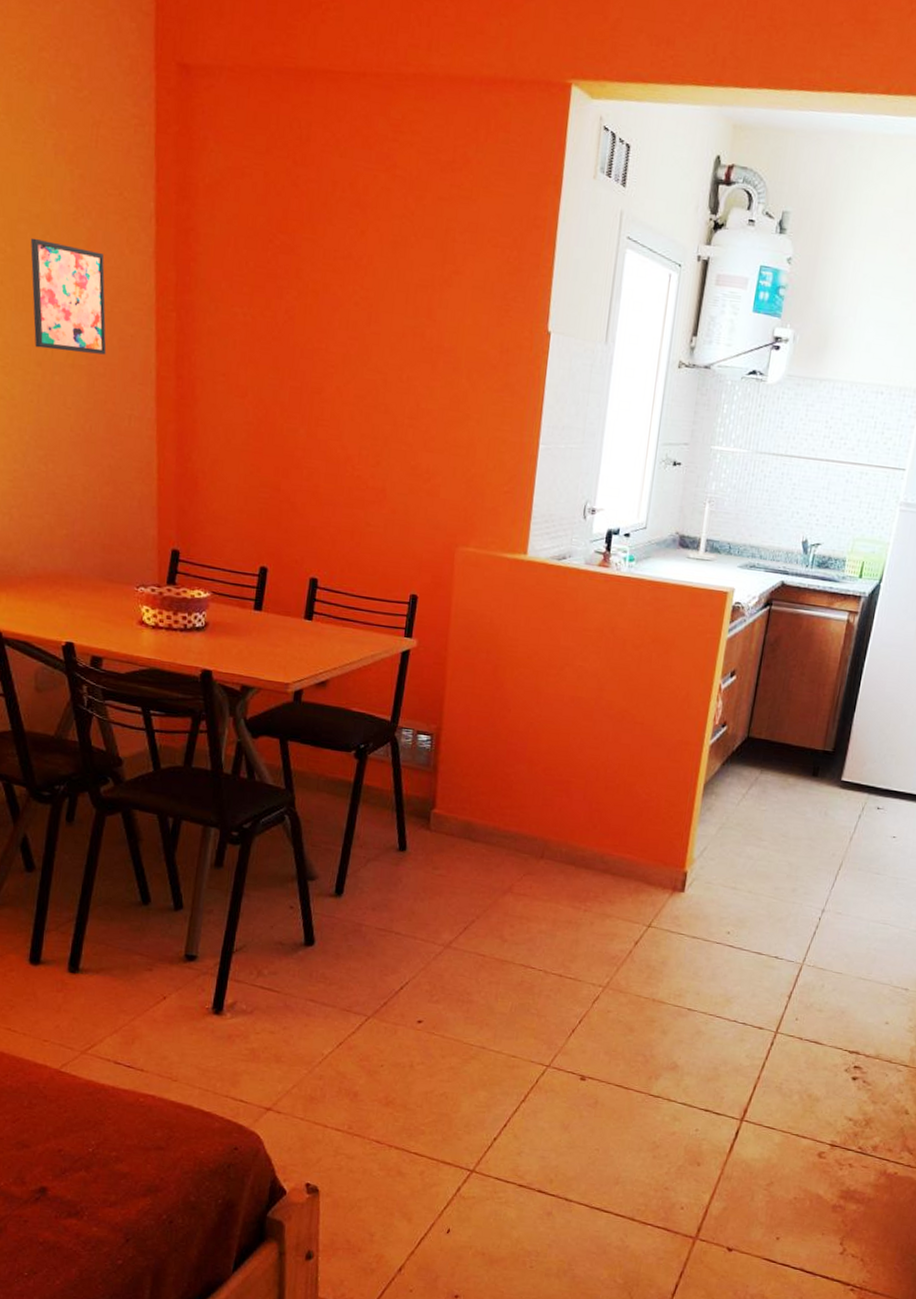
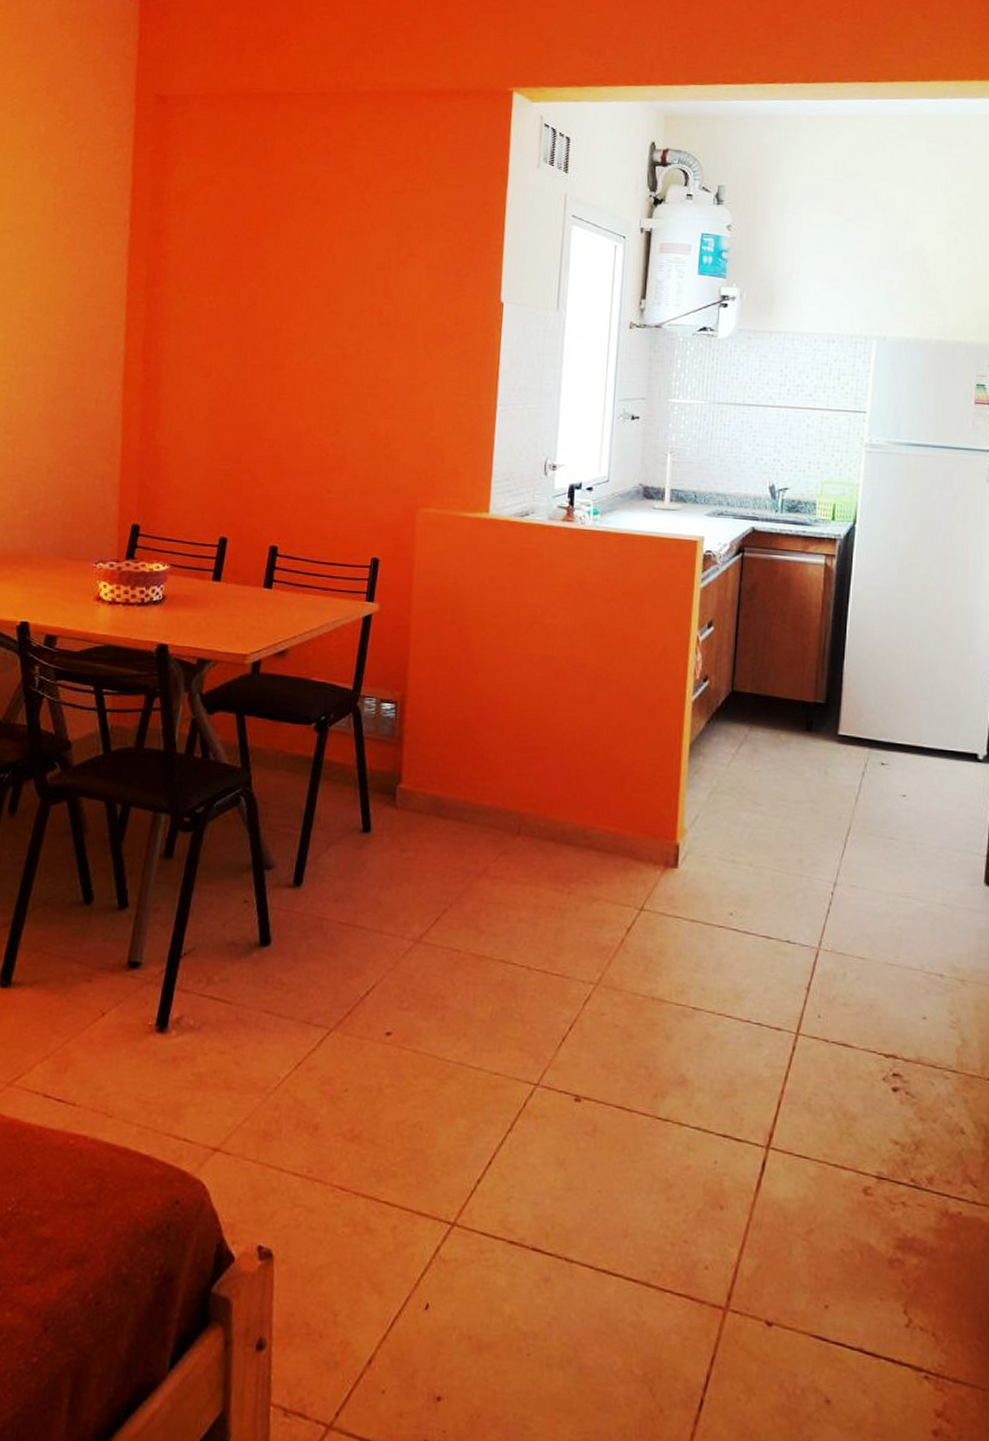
wall art: present [30,237,107,355] -> none [10,246,81,345]

